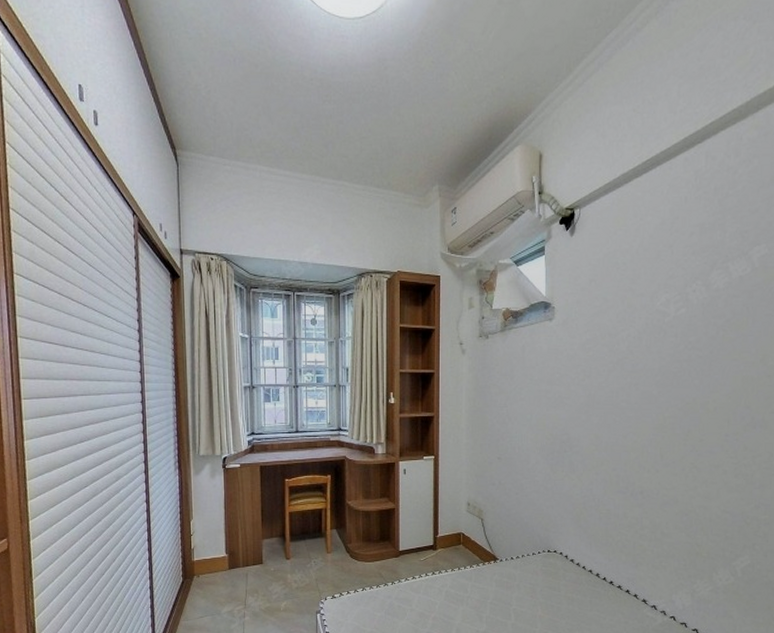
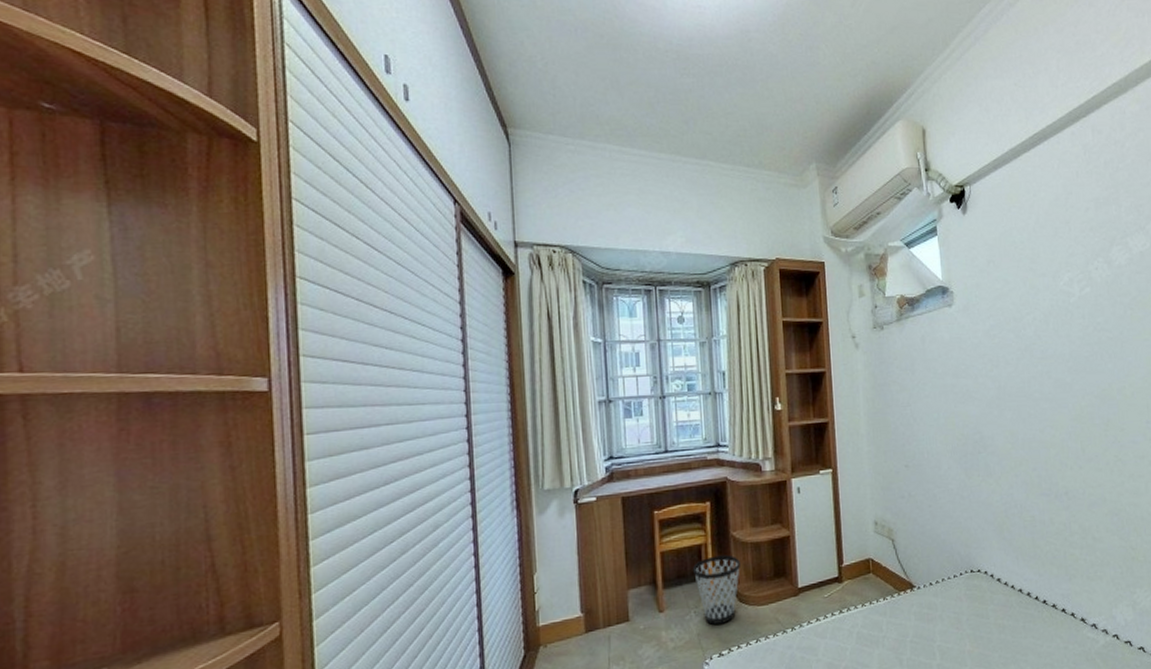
wastebasket: none [315,519,353,573] -> present [693,555,740,625]

